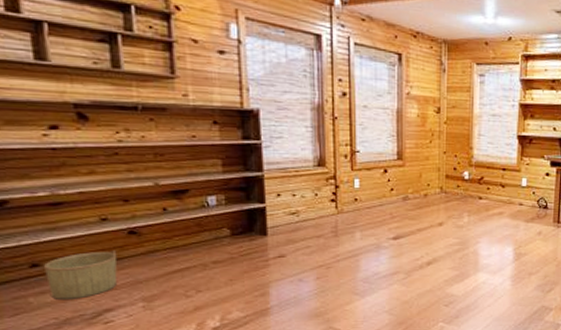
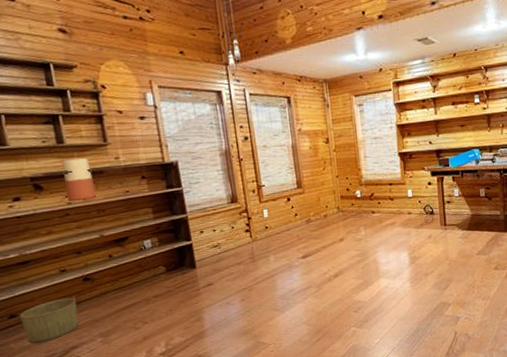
vase: none [115,88,156,139] -> present [62,158,97,201]

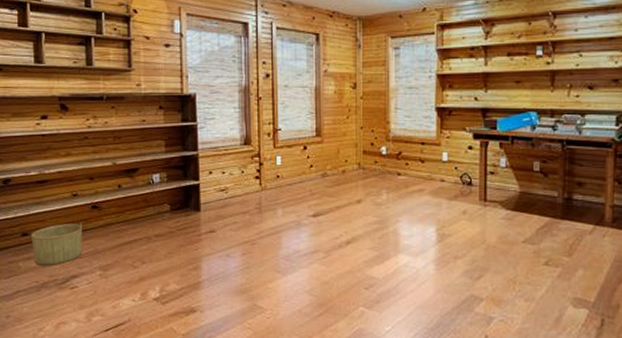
vase: present [62,158,97,201] -> none [87,82,116,125]

